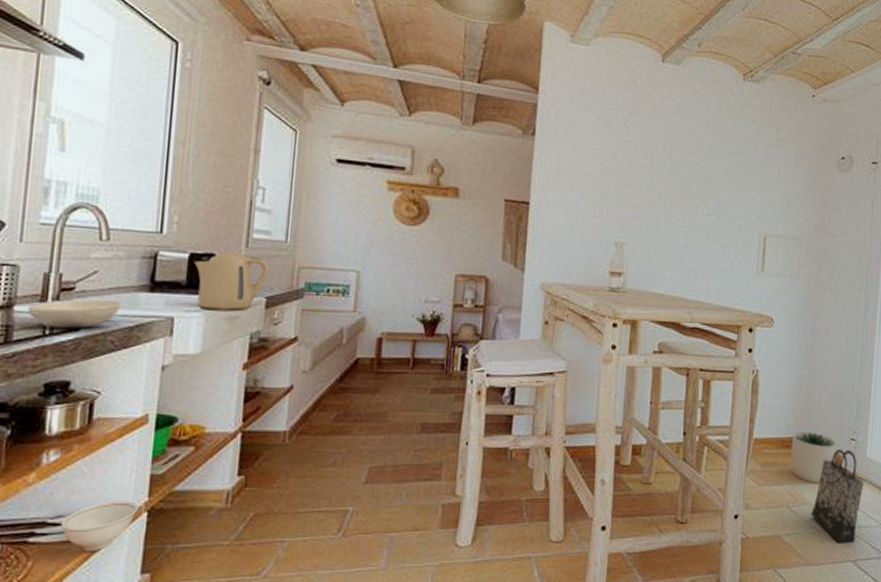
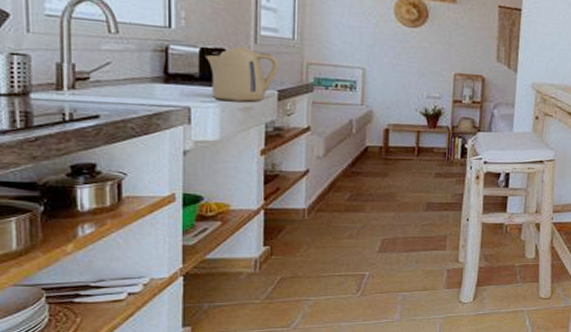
soup bowl: present [27,299,121,329] -> none [44,89,137,116]
bowl: present [61,501,139,552] -> none [103,267,175,310]

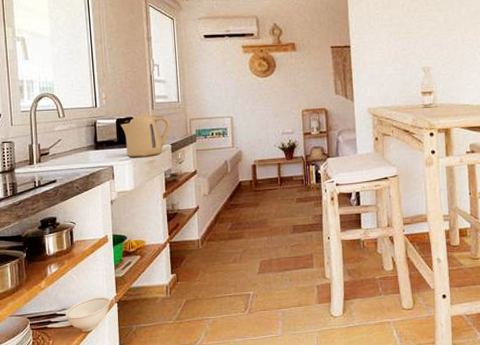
bowl: none [103,267,175,310] -> present [65,296,111,333]

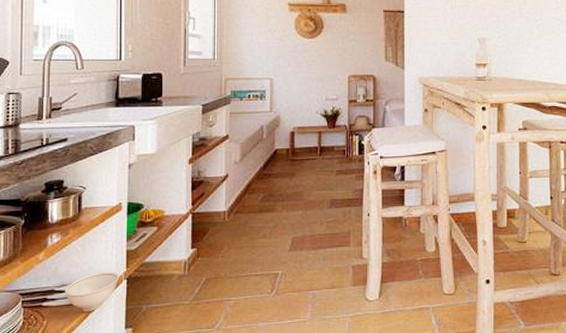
kettle: present [120,113,171,159] -> none [146,70,203,119]

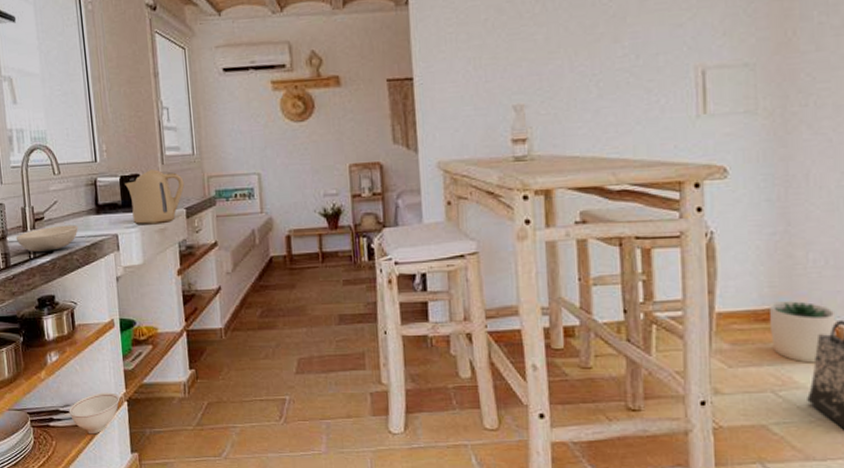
soup bowl: none [29,115,95,139] -> present [15,225,78,252]
kettle: none [146,70,203,119] -> present [125,169,184,226]

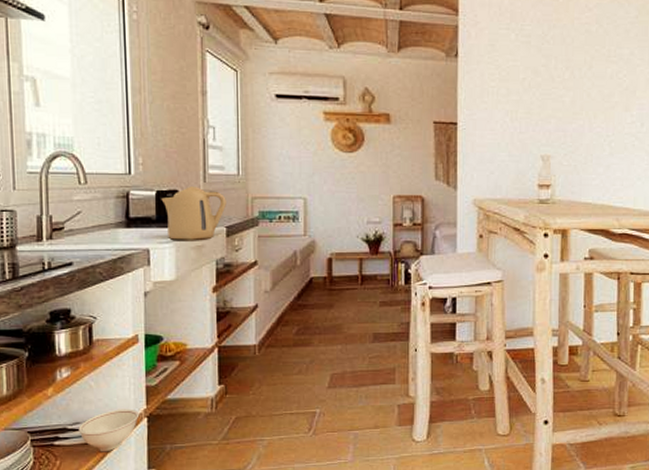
soup bowl: present [15,225,78,252] -> none [27,237,104,263]

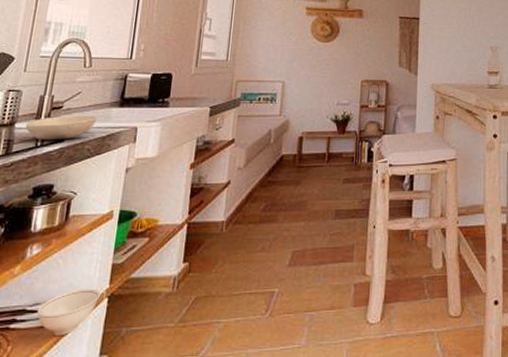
soup bowl: none [27,237,104,263] -> present [25,115,97,140]
kettle: present [161,187,226,243] -> none [155,70,214,121]

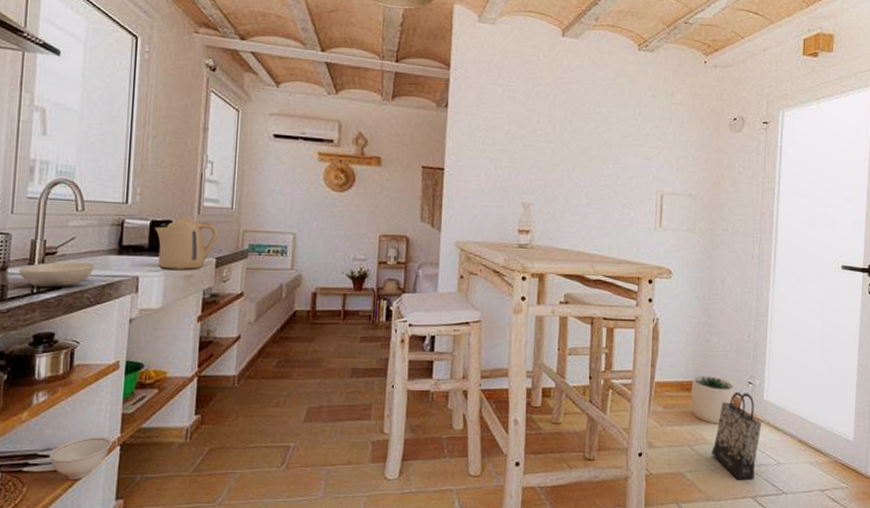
kettle: none [155,70,214,121] -> present [155,218,218,272]

